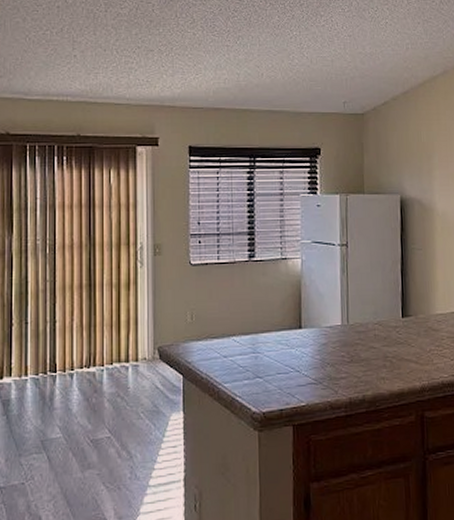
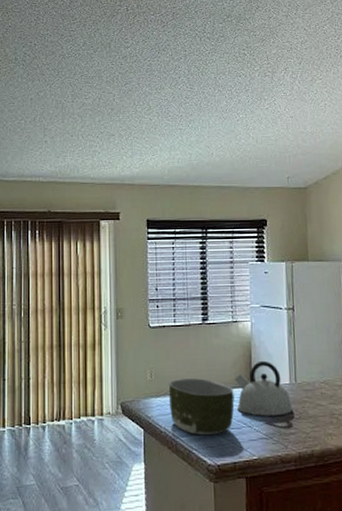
bowl: none [210,320,282,381] -> present [168,378,235,435]
kettle: none [283,300,344,360] -> present [235,360,293,416]

